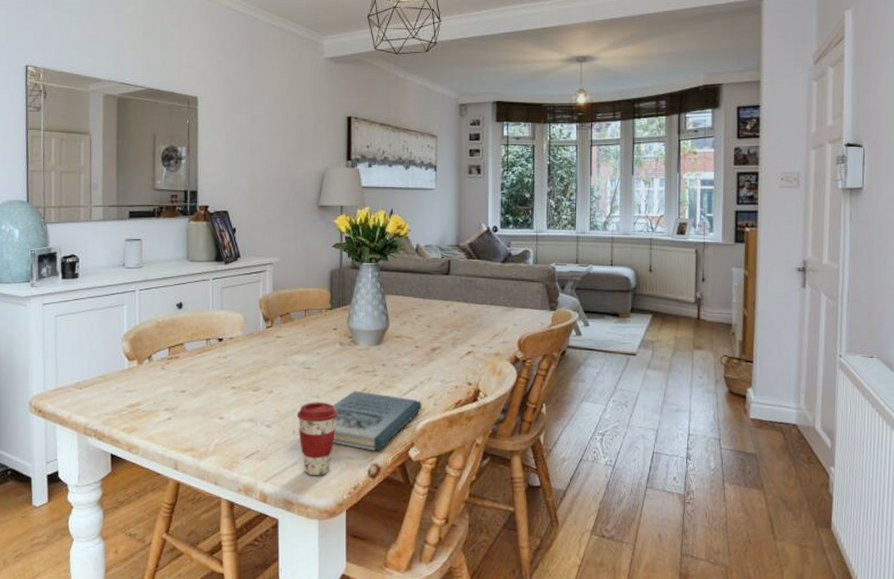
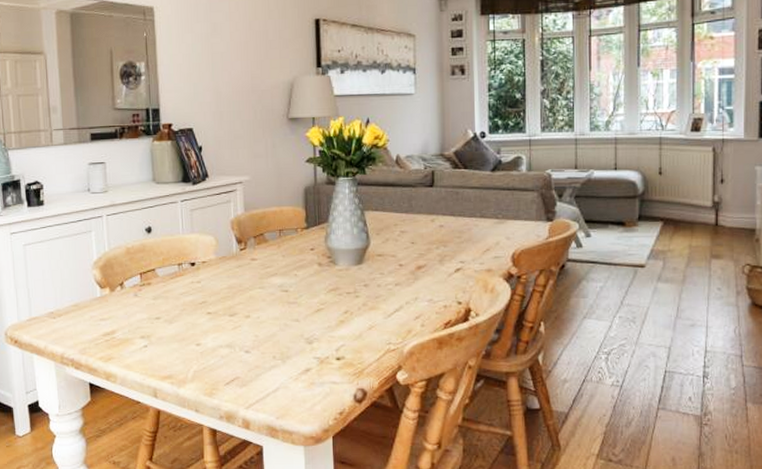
coffee cup: present [297,402,338,476] -> none [276,326,320,402]
book: present [332,391,422,451] -> none [313,313,409,375]

